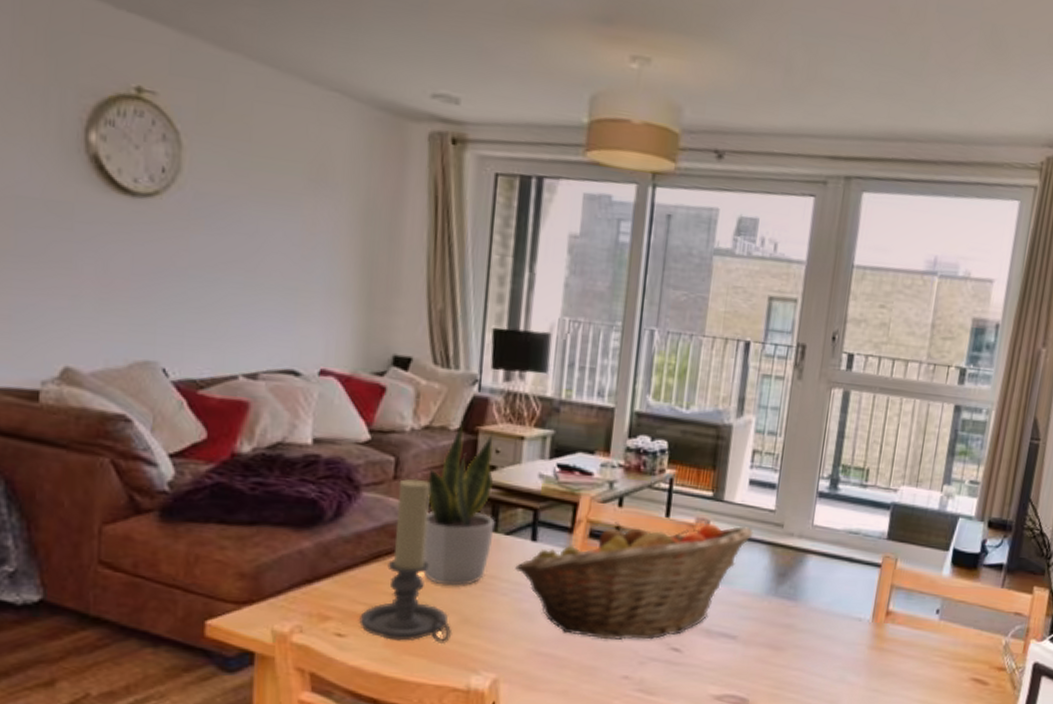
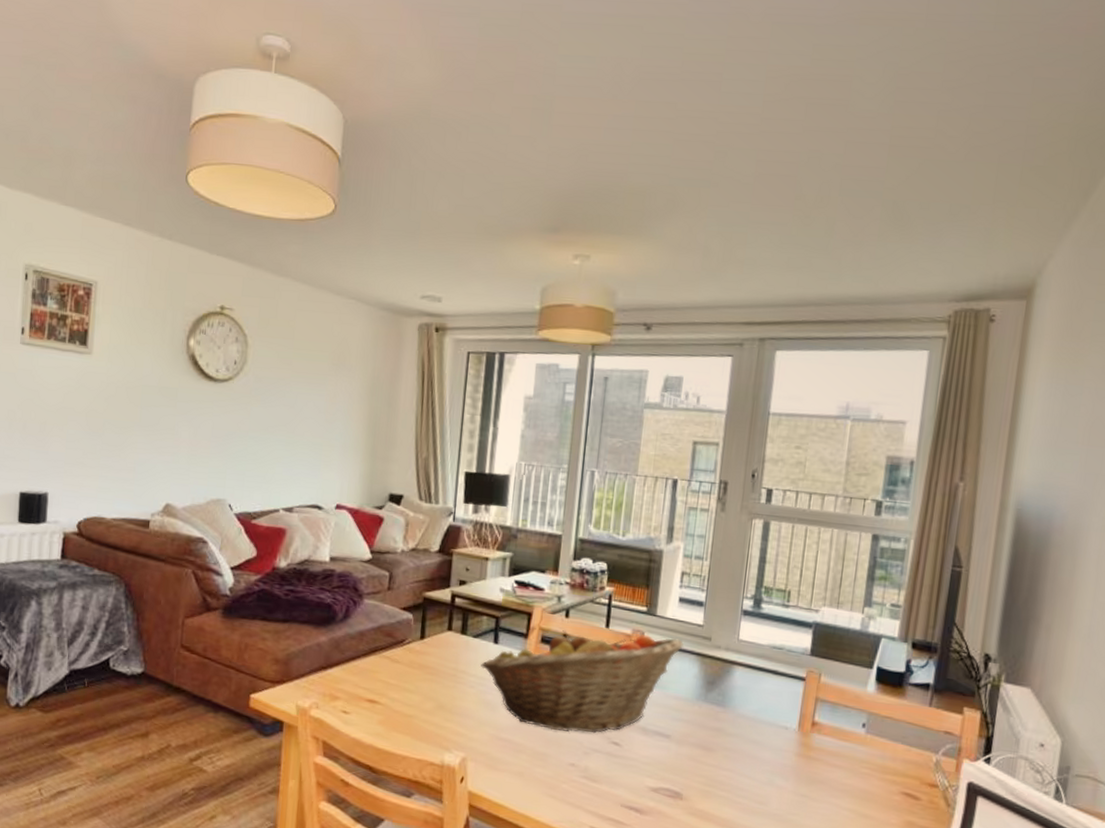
candle holder: present [358,478,452,643] -> none [359,590,431,725]
potted plant: present [423,420,495,586] -> none [409,544,465,678]

